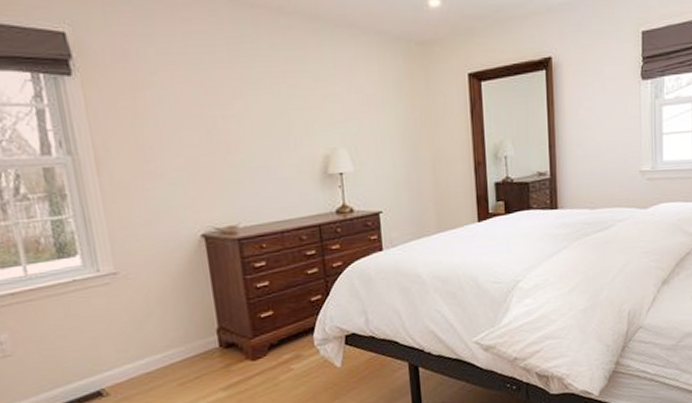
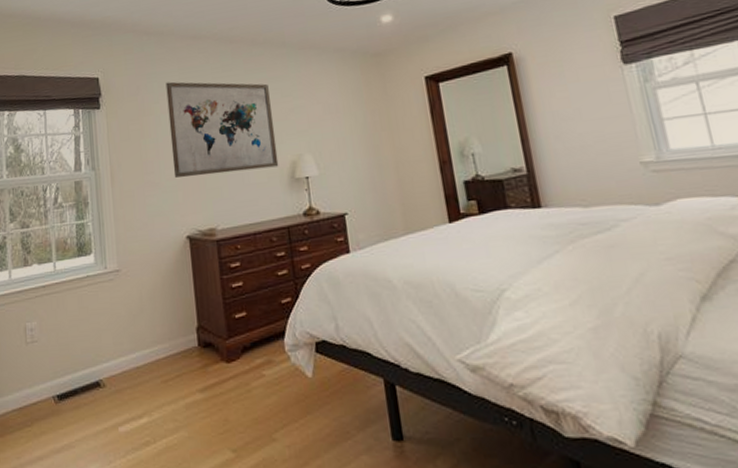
wall art: none [165,49,310,168] -> present [165,81,279,178]

